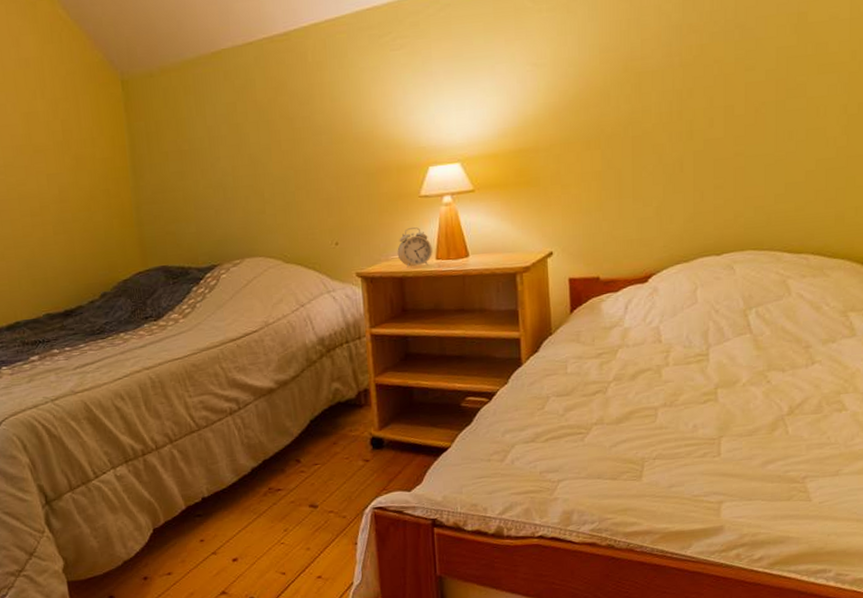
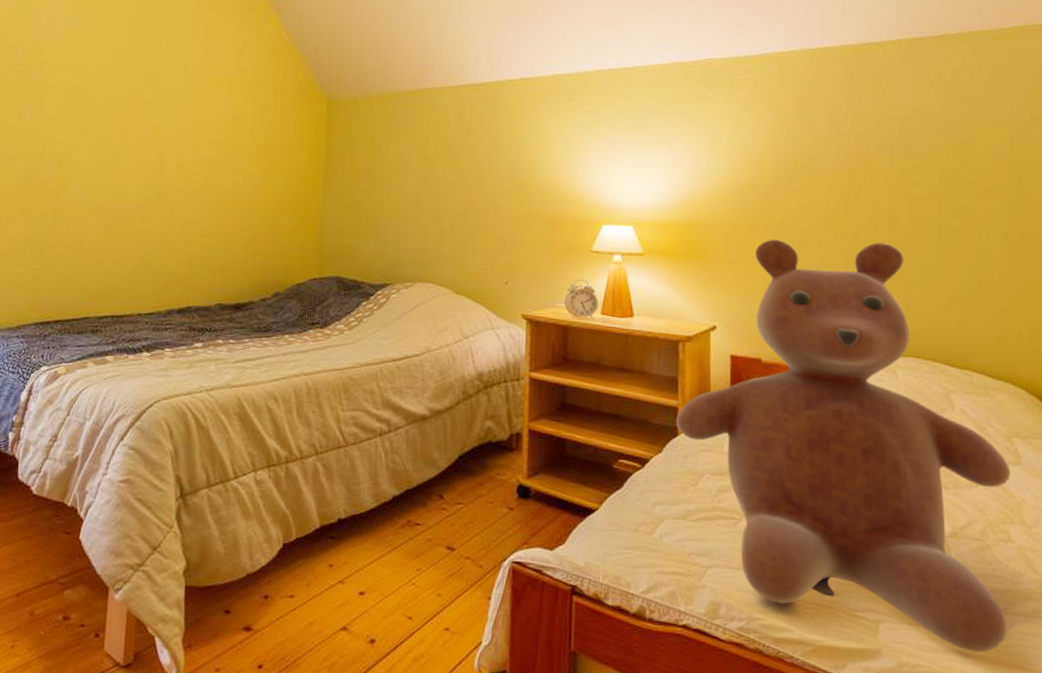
teddy bear: none [518,137,845,514] -> present [675,239,1011,653]

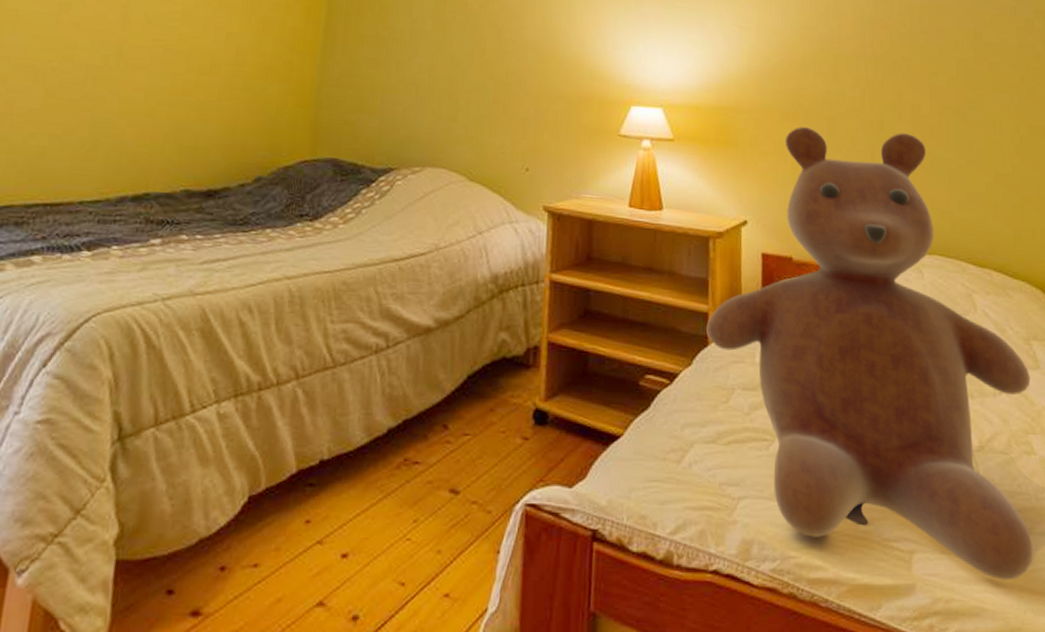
alarm clock: present [564,279,599,319] -> none [589,166,626,212]

